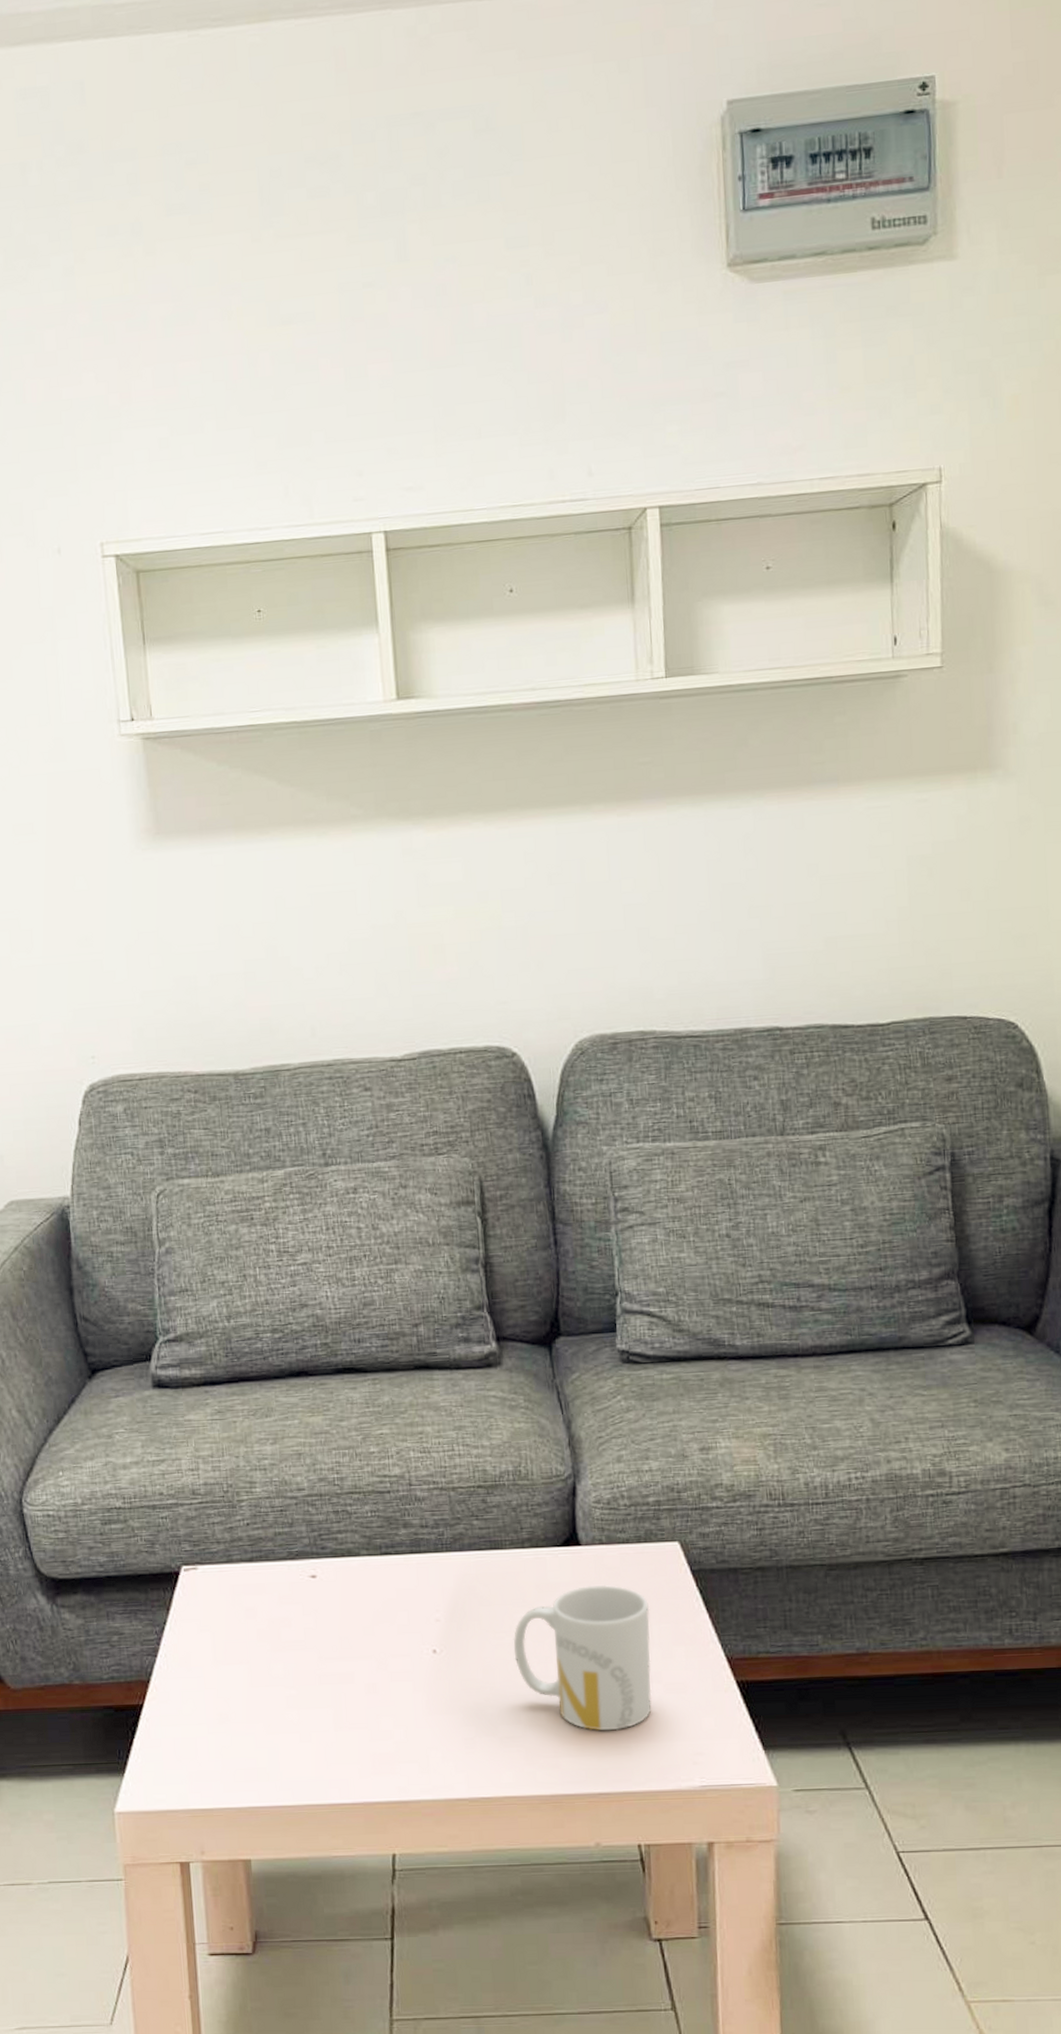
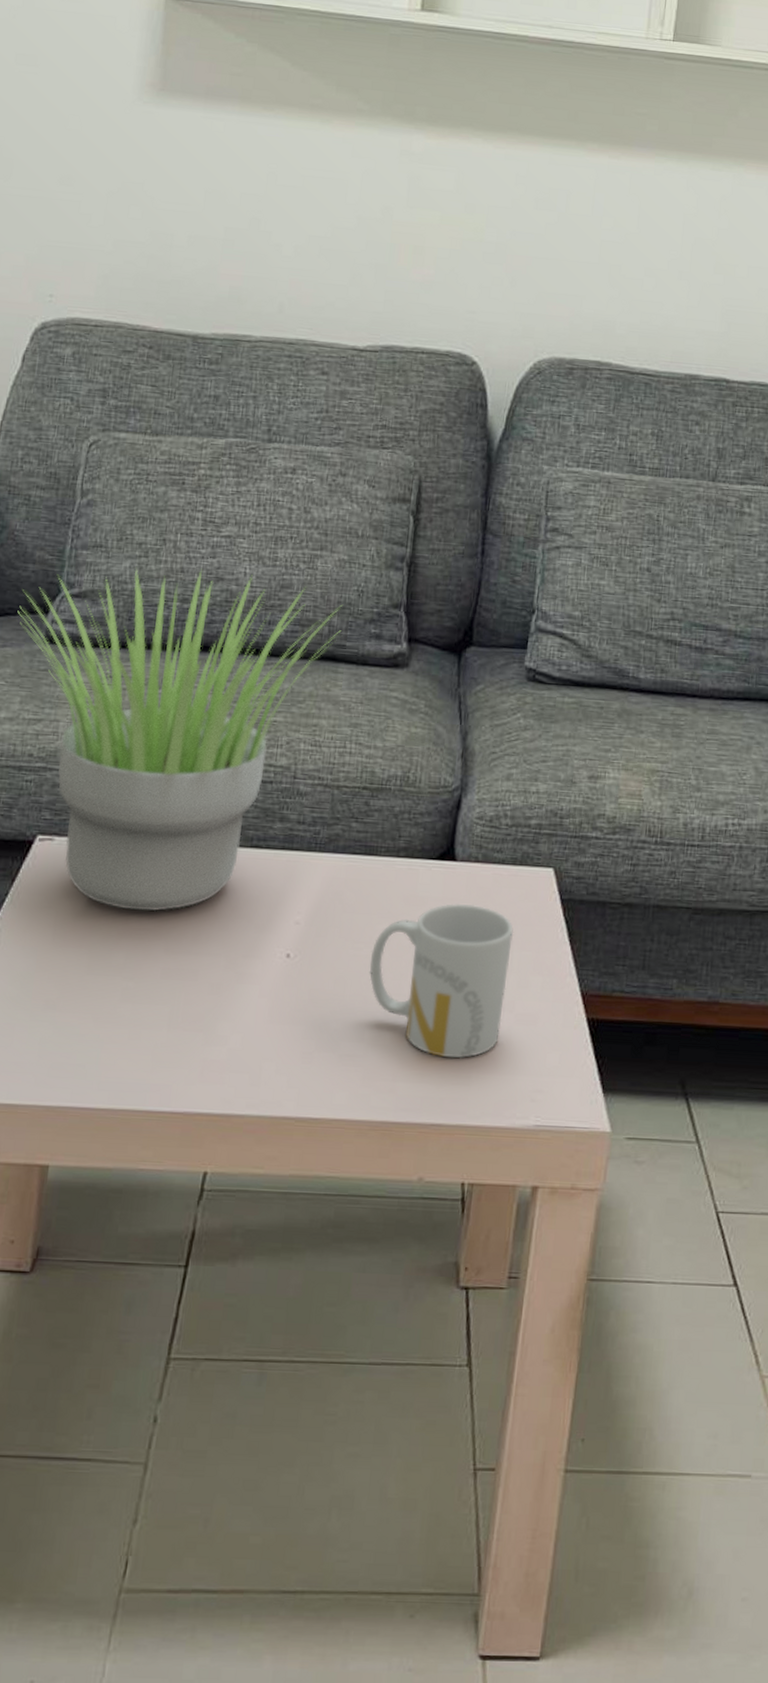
potted plant: none [122,1297,430,1625] -> present [17,568,342,912]

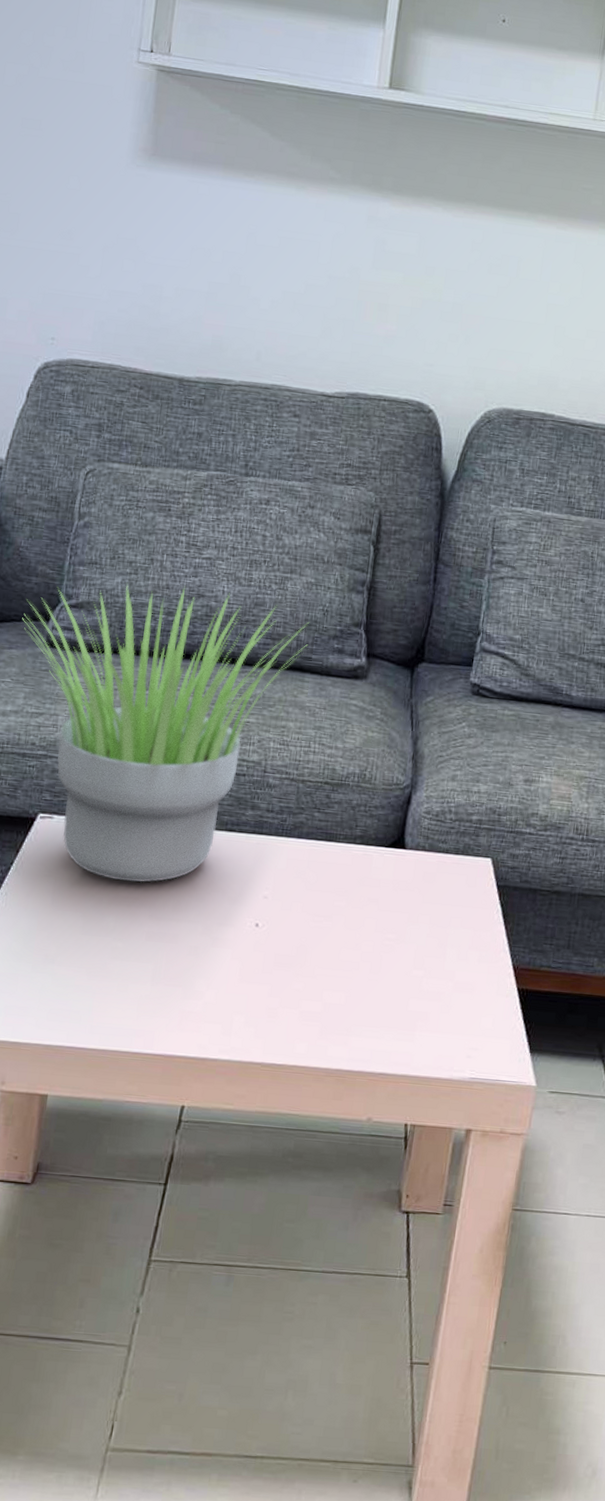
mug: present [369,903,514,1059] -> none [328,885,456,1019]

